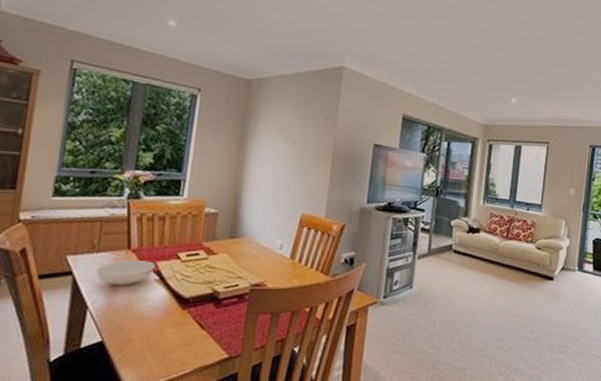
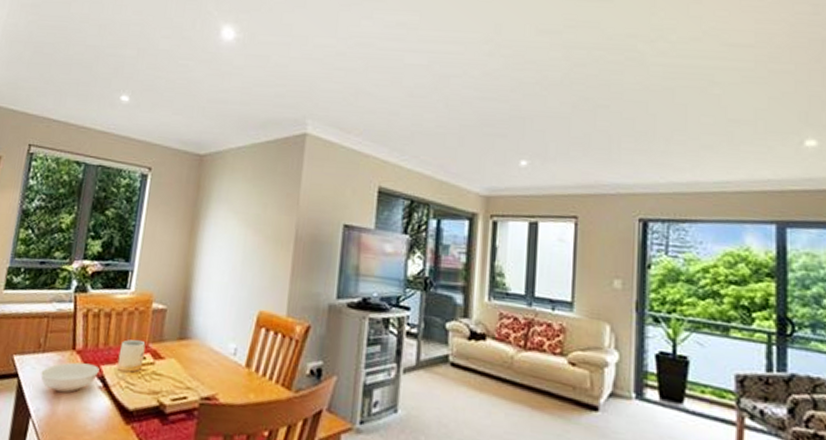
mug: none [172,238,199,267] -> present [117,339,146,372]

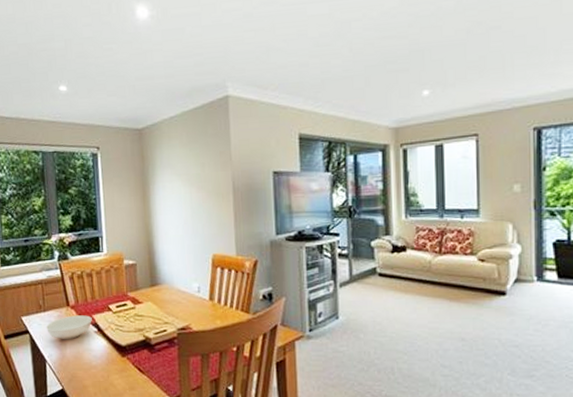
mug: present [117,339,146,372] -> none [104,291,126,317]

